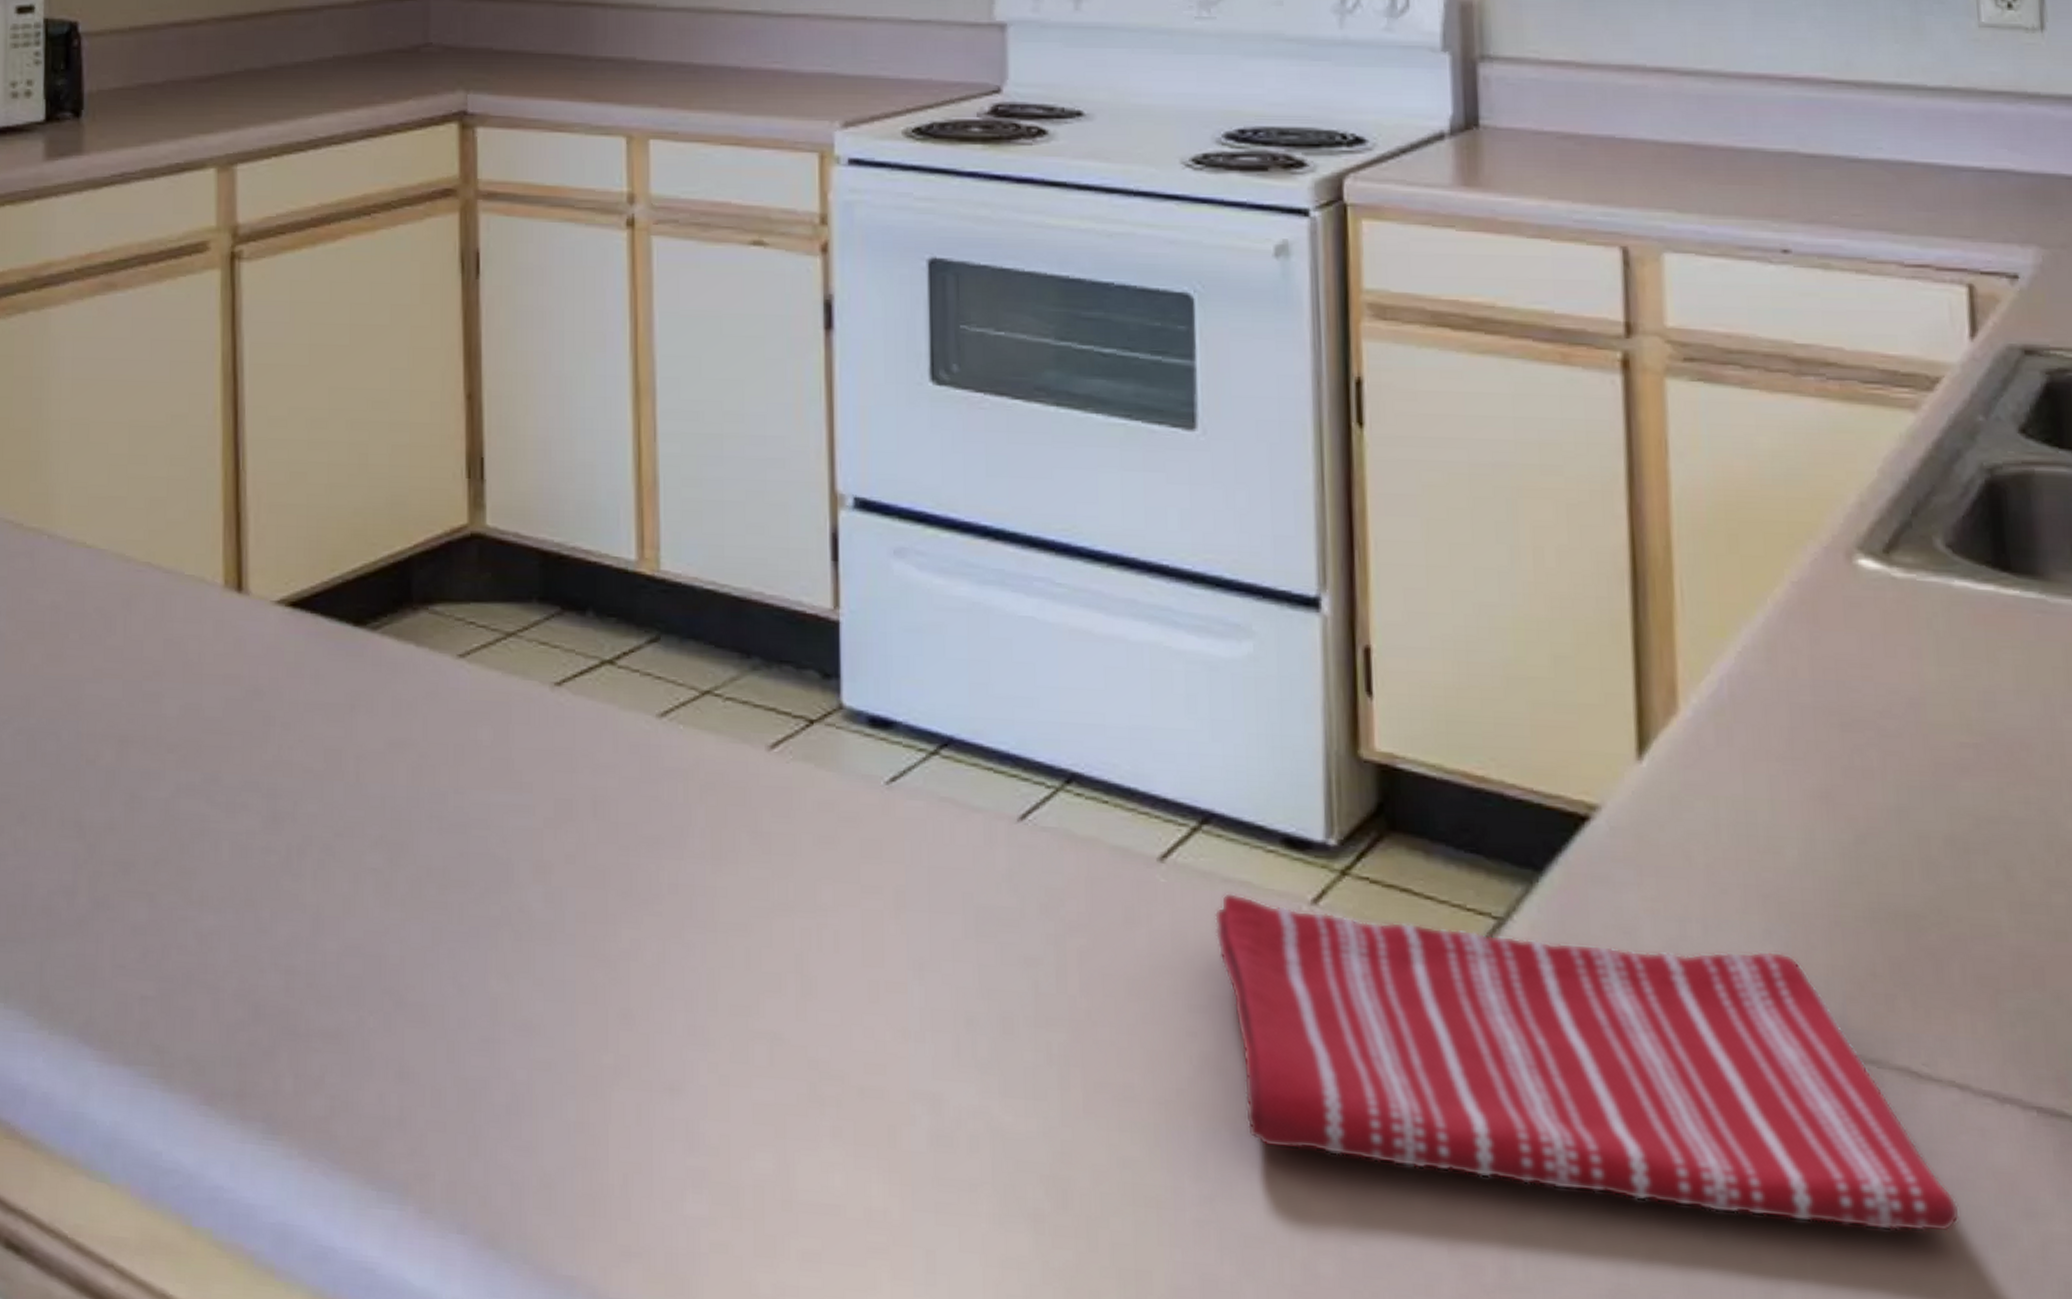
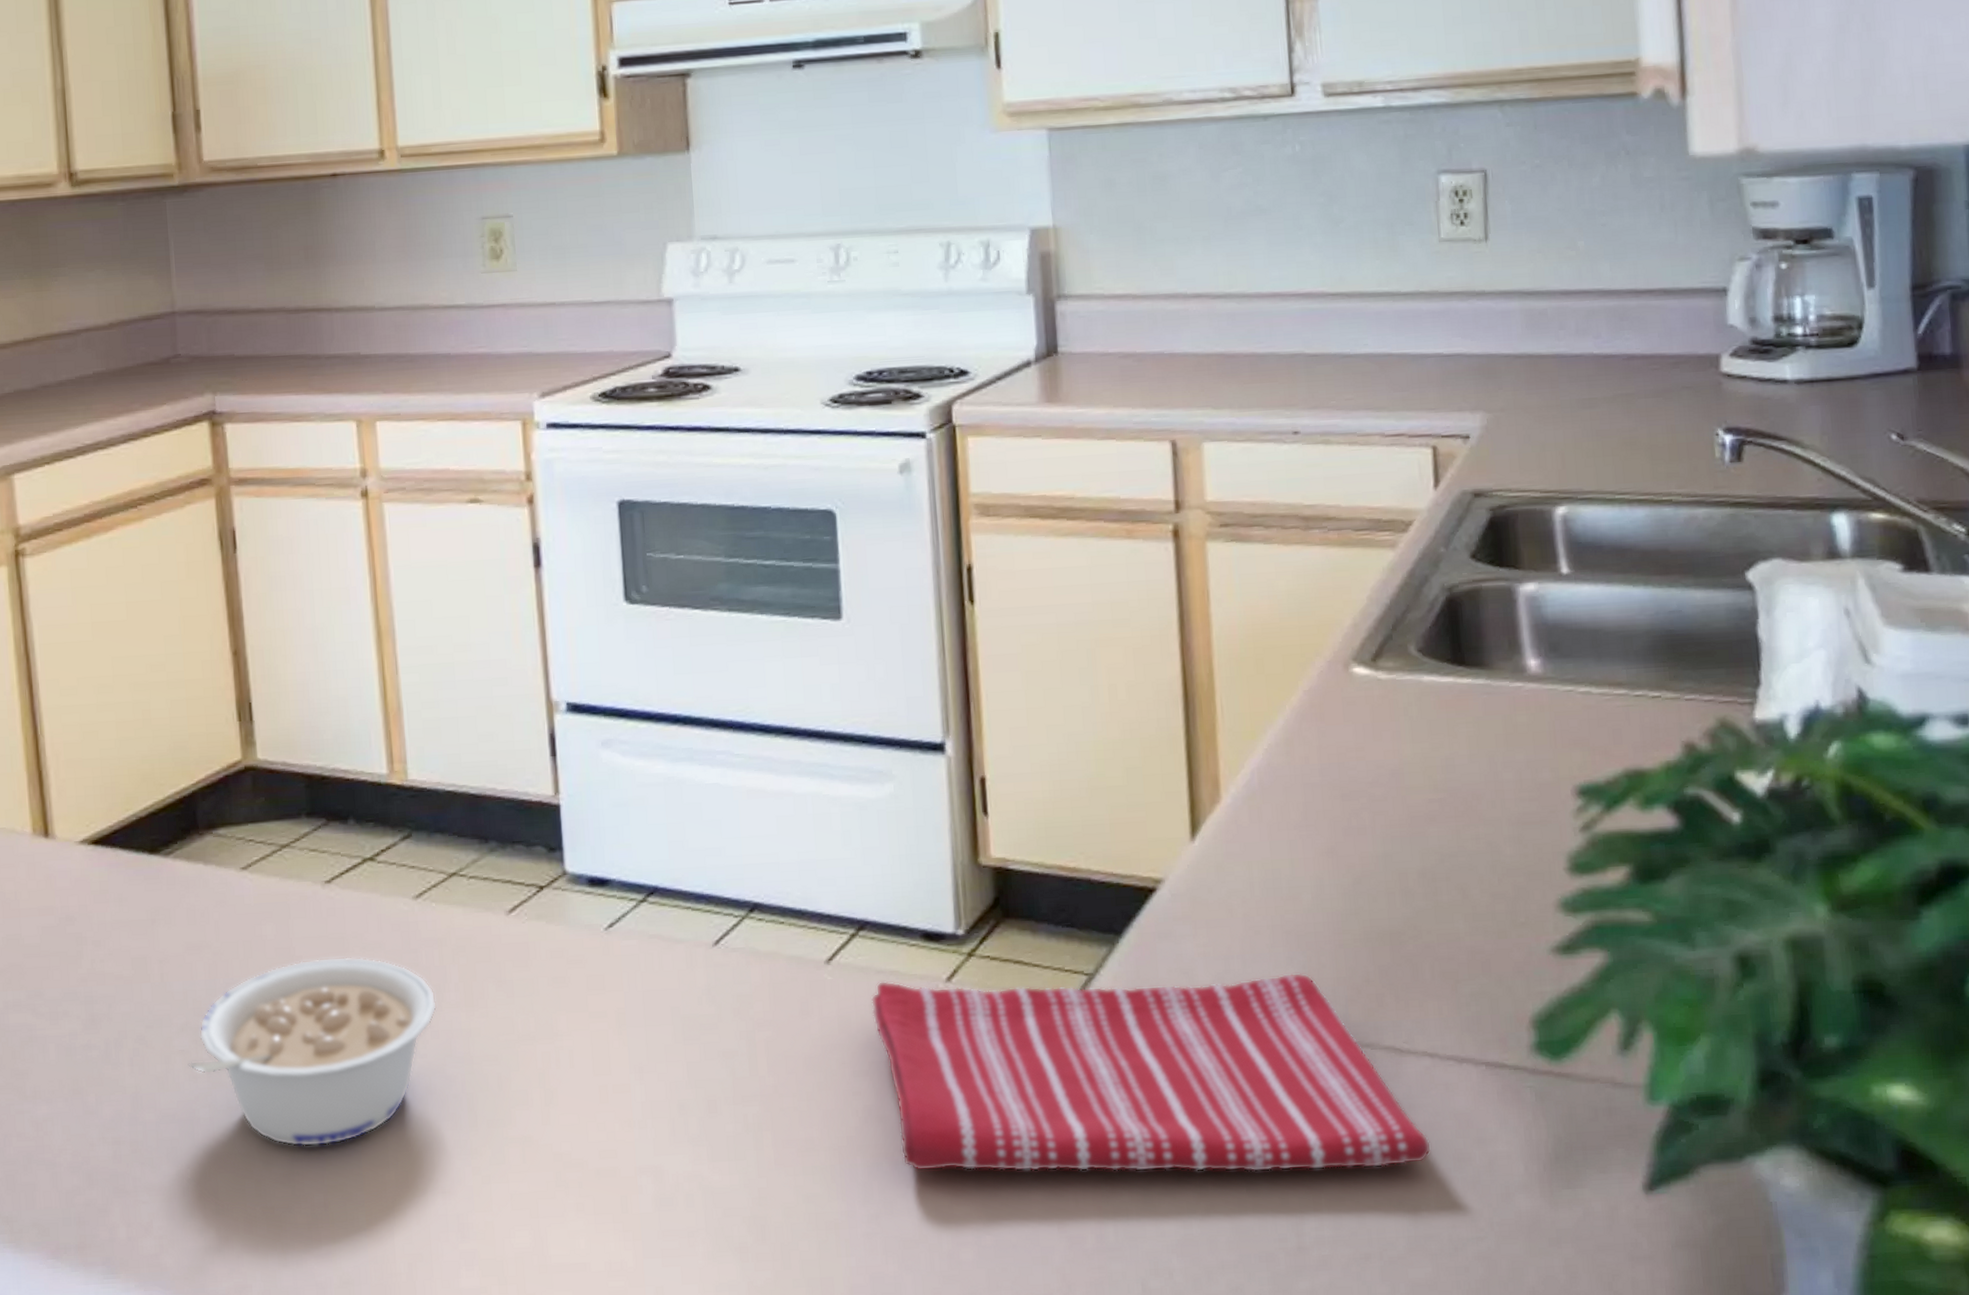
legume: none [379,776,678,1011] -> present [188,956,438,1147]

